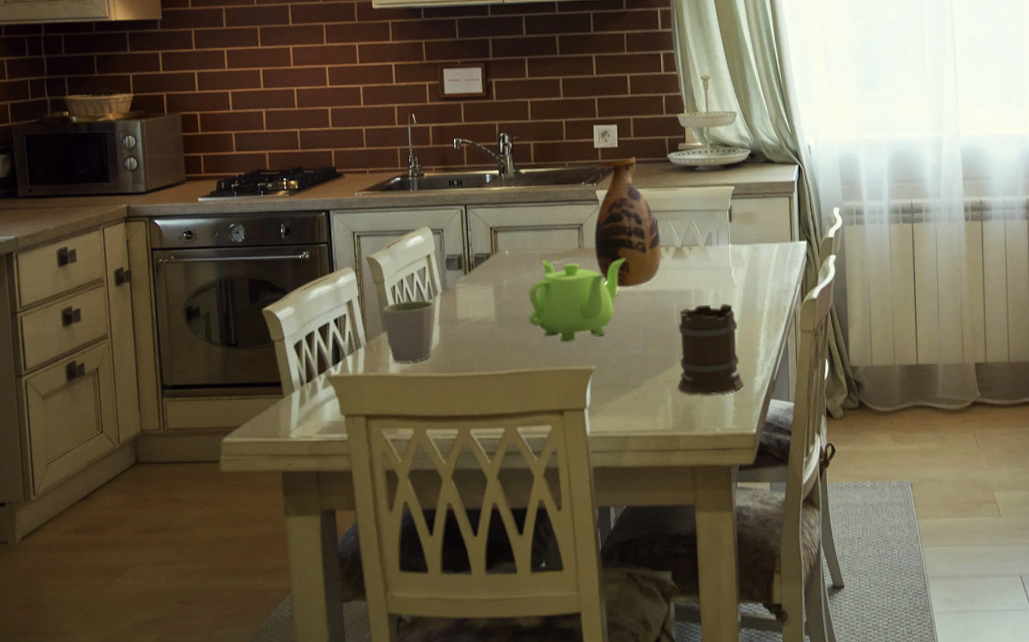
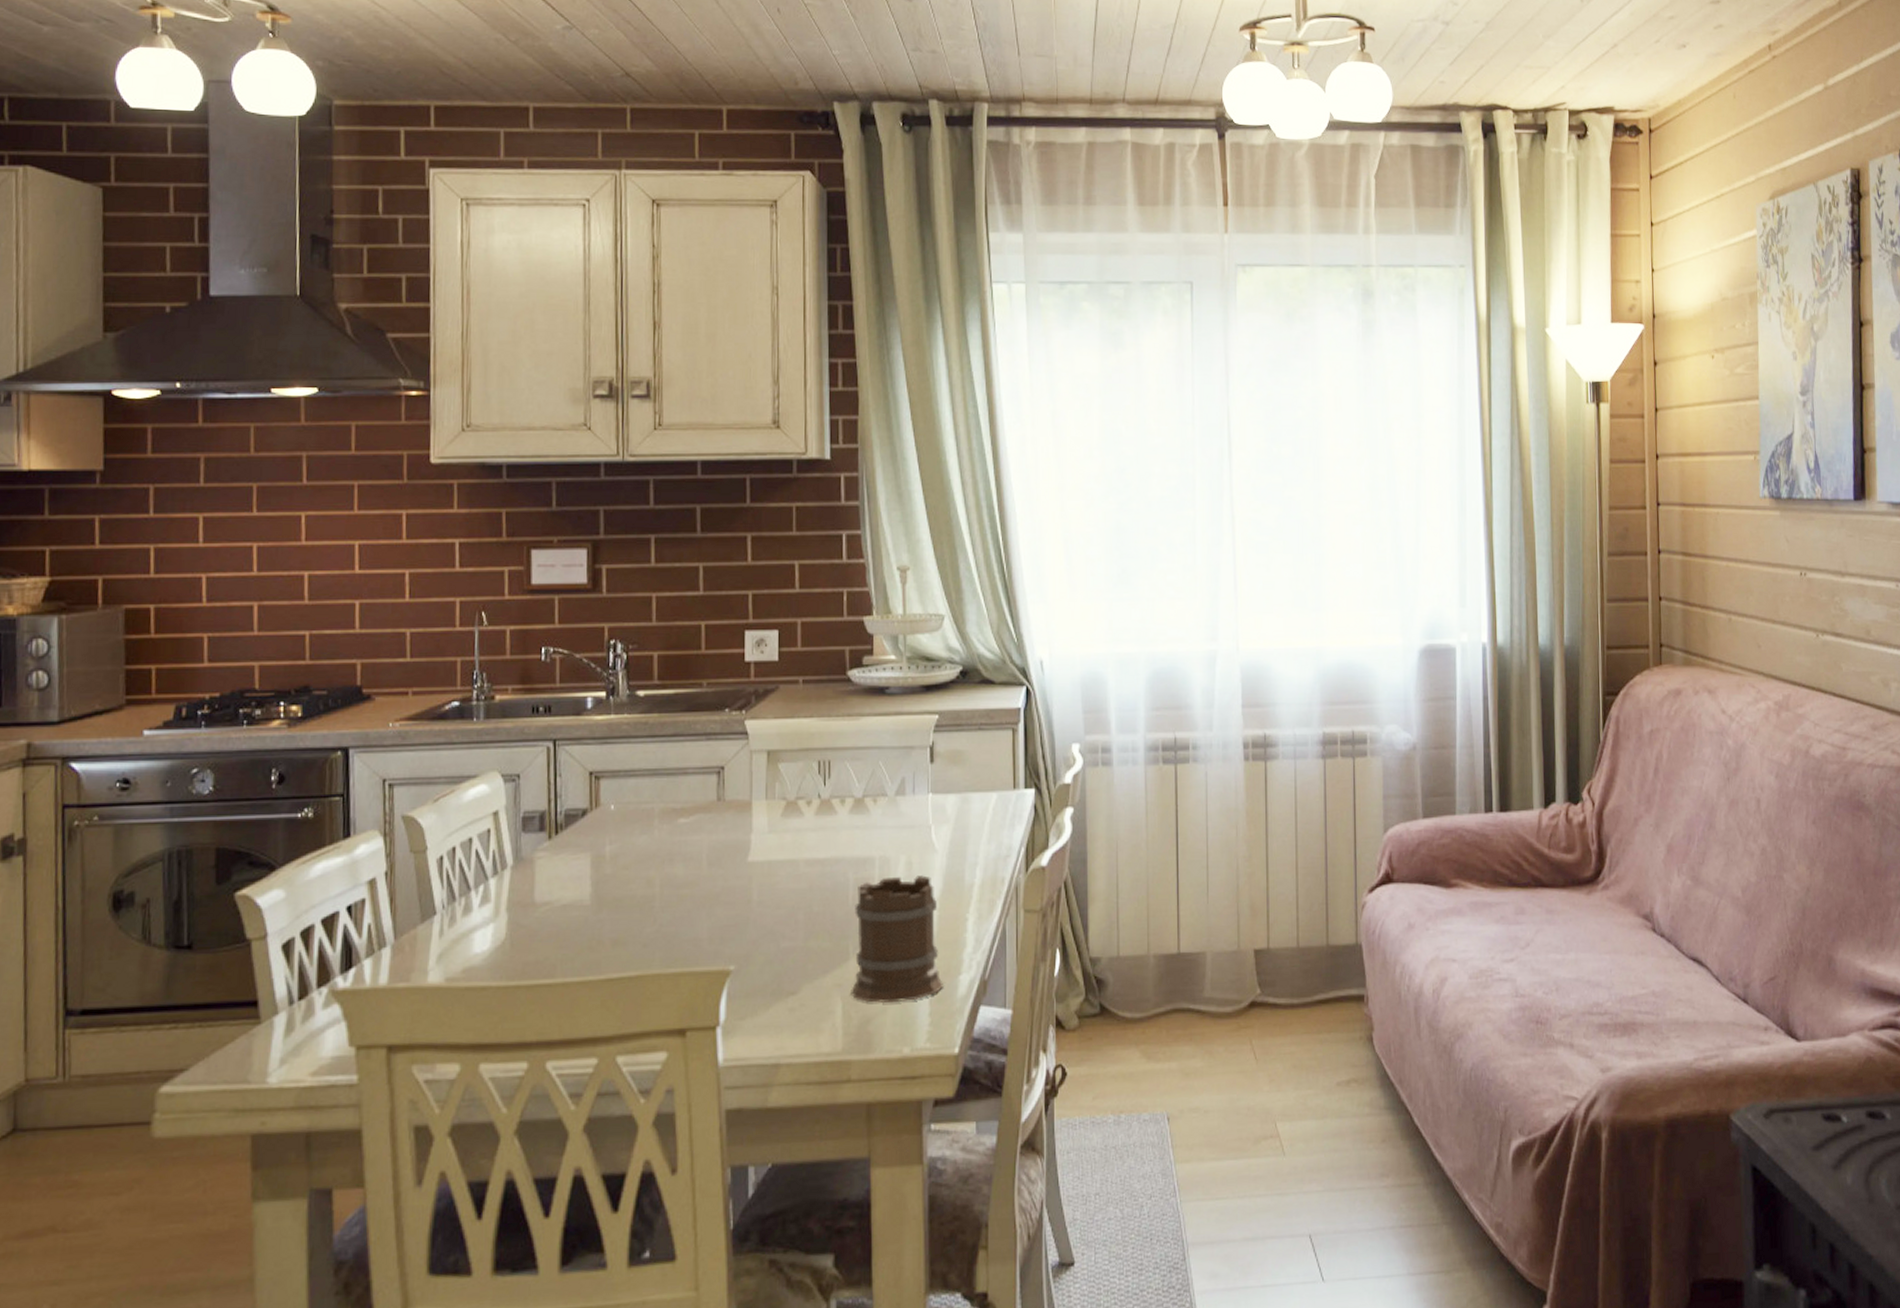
mug: present [382,300,436,364] -> none [421,876,503,969]
teapot: present [528,258,625,342] -> none [640,814,783,932]
vase: present [594,157,661,287] -> none [739,674,834,855]

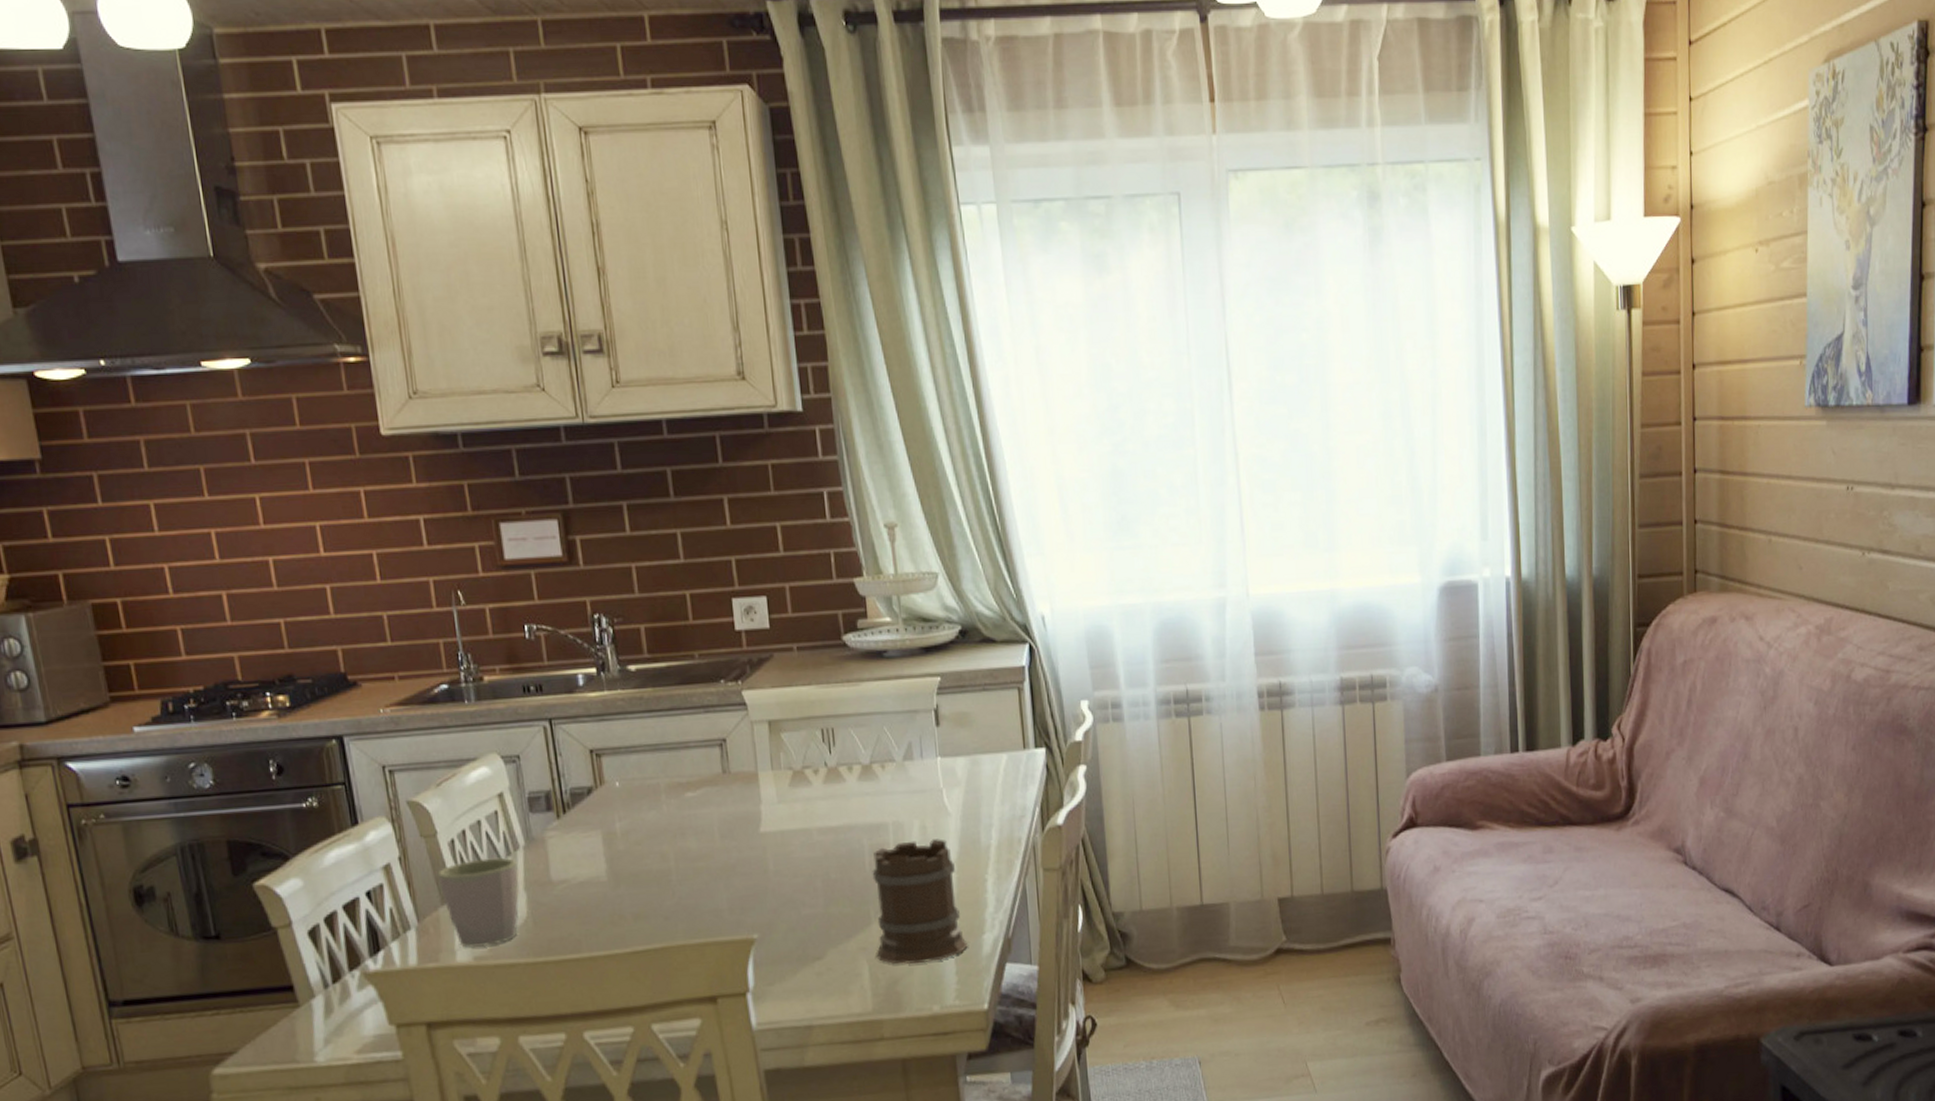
mug: none [421,876,503,969] -> present [437,857,519,948]

